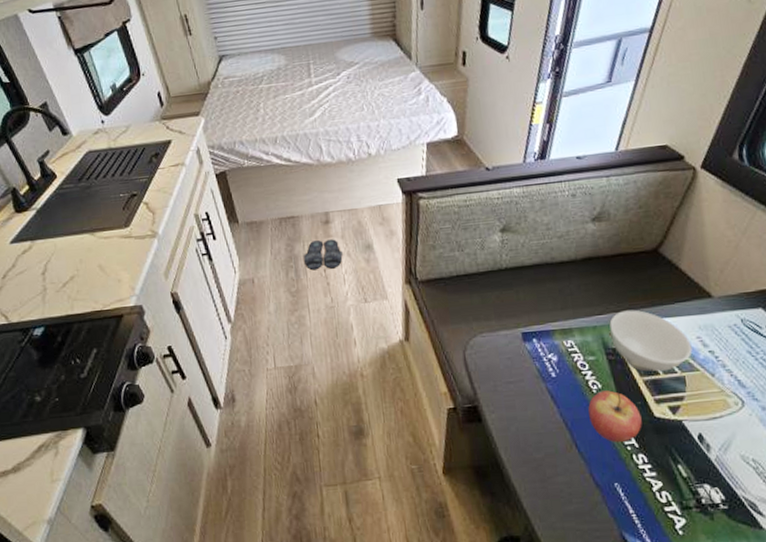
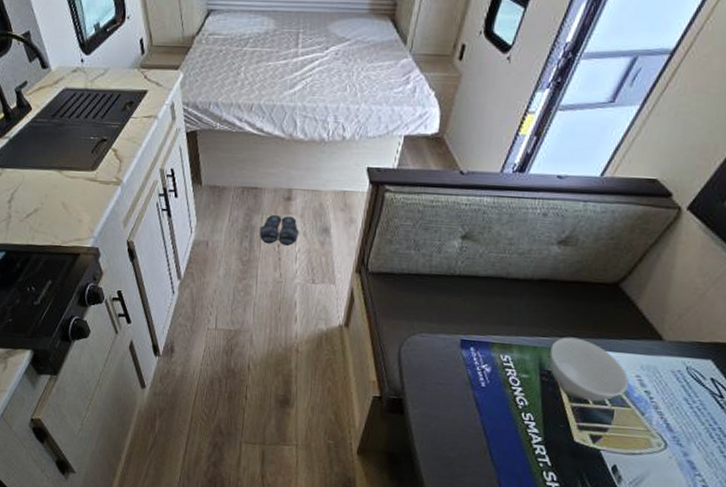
fruit: present [588,390,642,443] -> none [509,408,561,459]

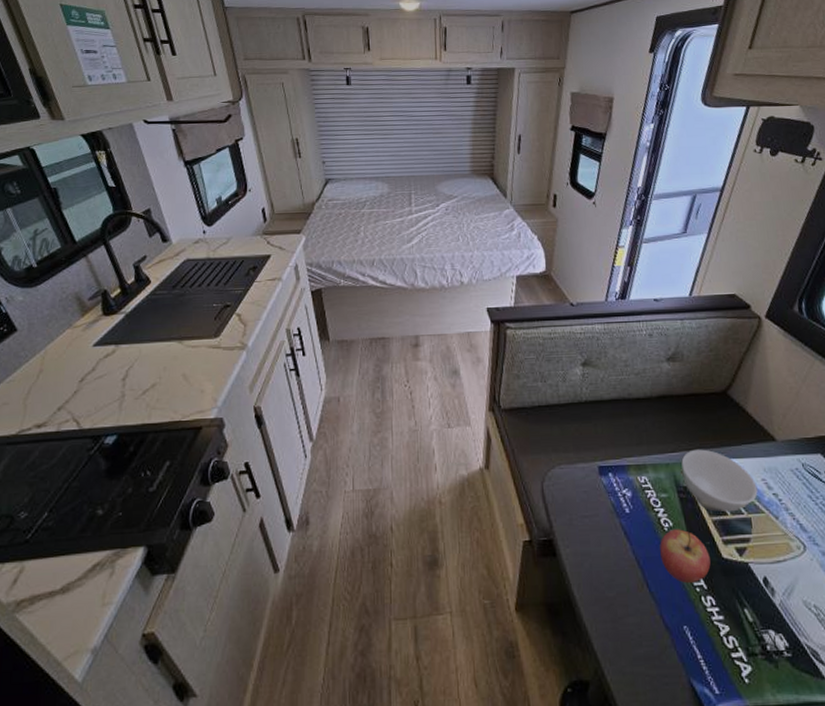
slippers: present [260,215,299,245] -> none [391,362,429,393]
fruit: none [509,408,561,459] -> present [660,529,711,584]

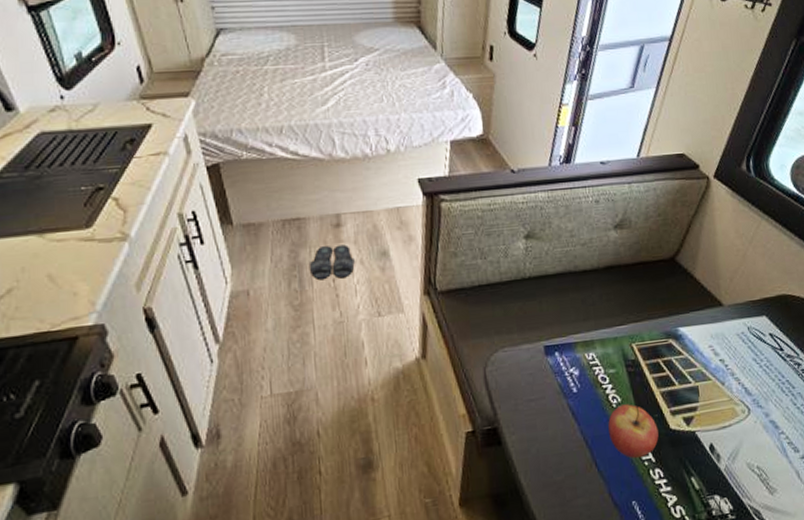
slippers: none [391,362,429,393] -> present [310,244,355,281]
bowl: present [681,449,758,513] -> none [629,319,705,383]

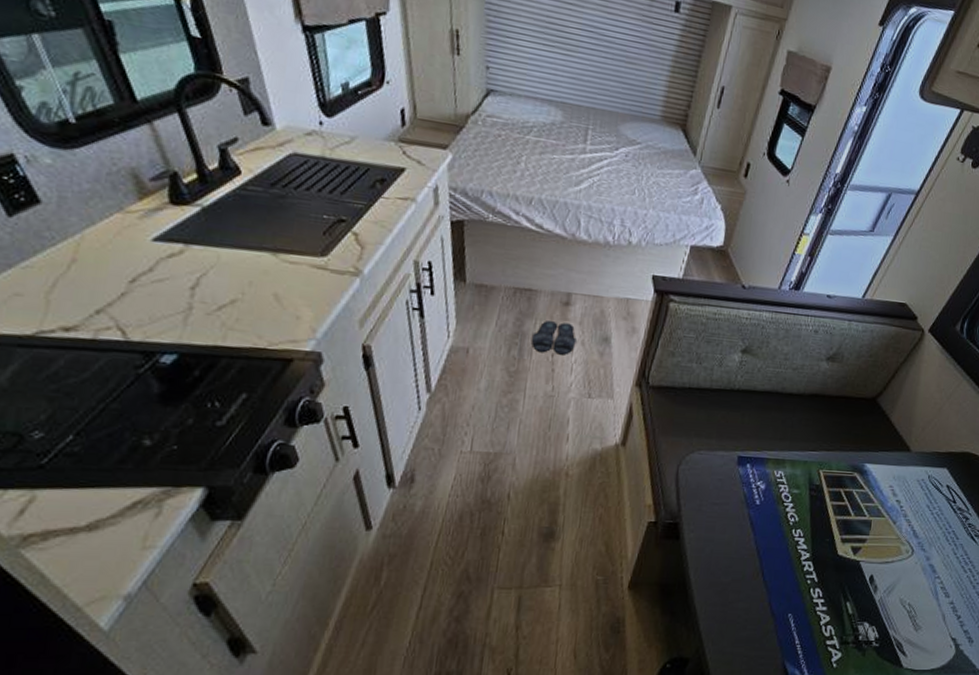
fruit: present [608,404,659,459] -> none [780,524,827,576]

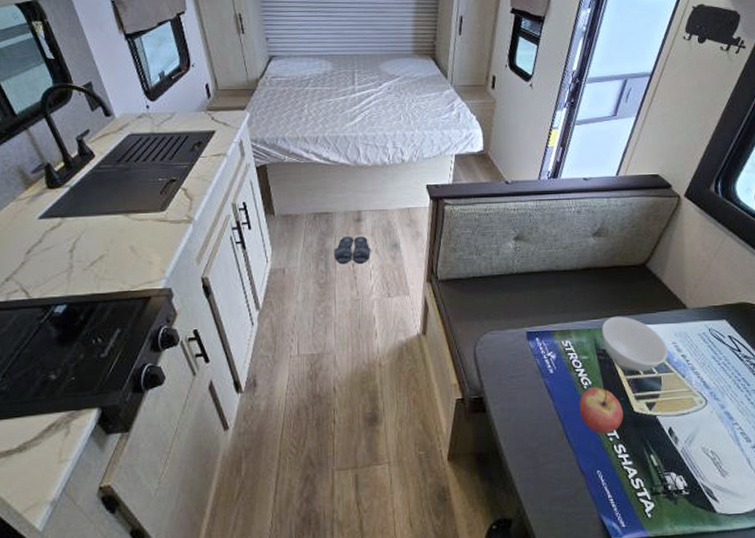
fruit: none [780,524,827,576] -> present [579,387,623,435]
bowl: none [817,450,884,514] -> present [602,316,668,372]

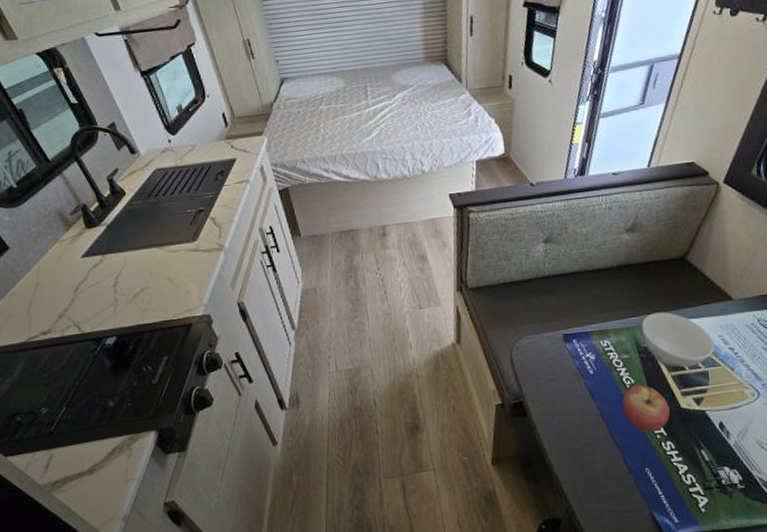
slippers: present [334,236,371,264] -> none [362,250,399,280]

